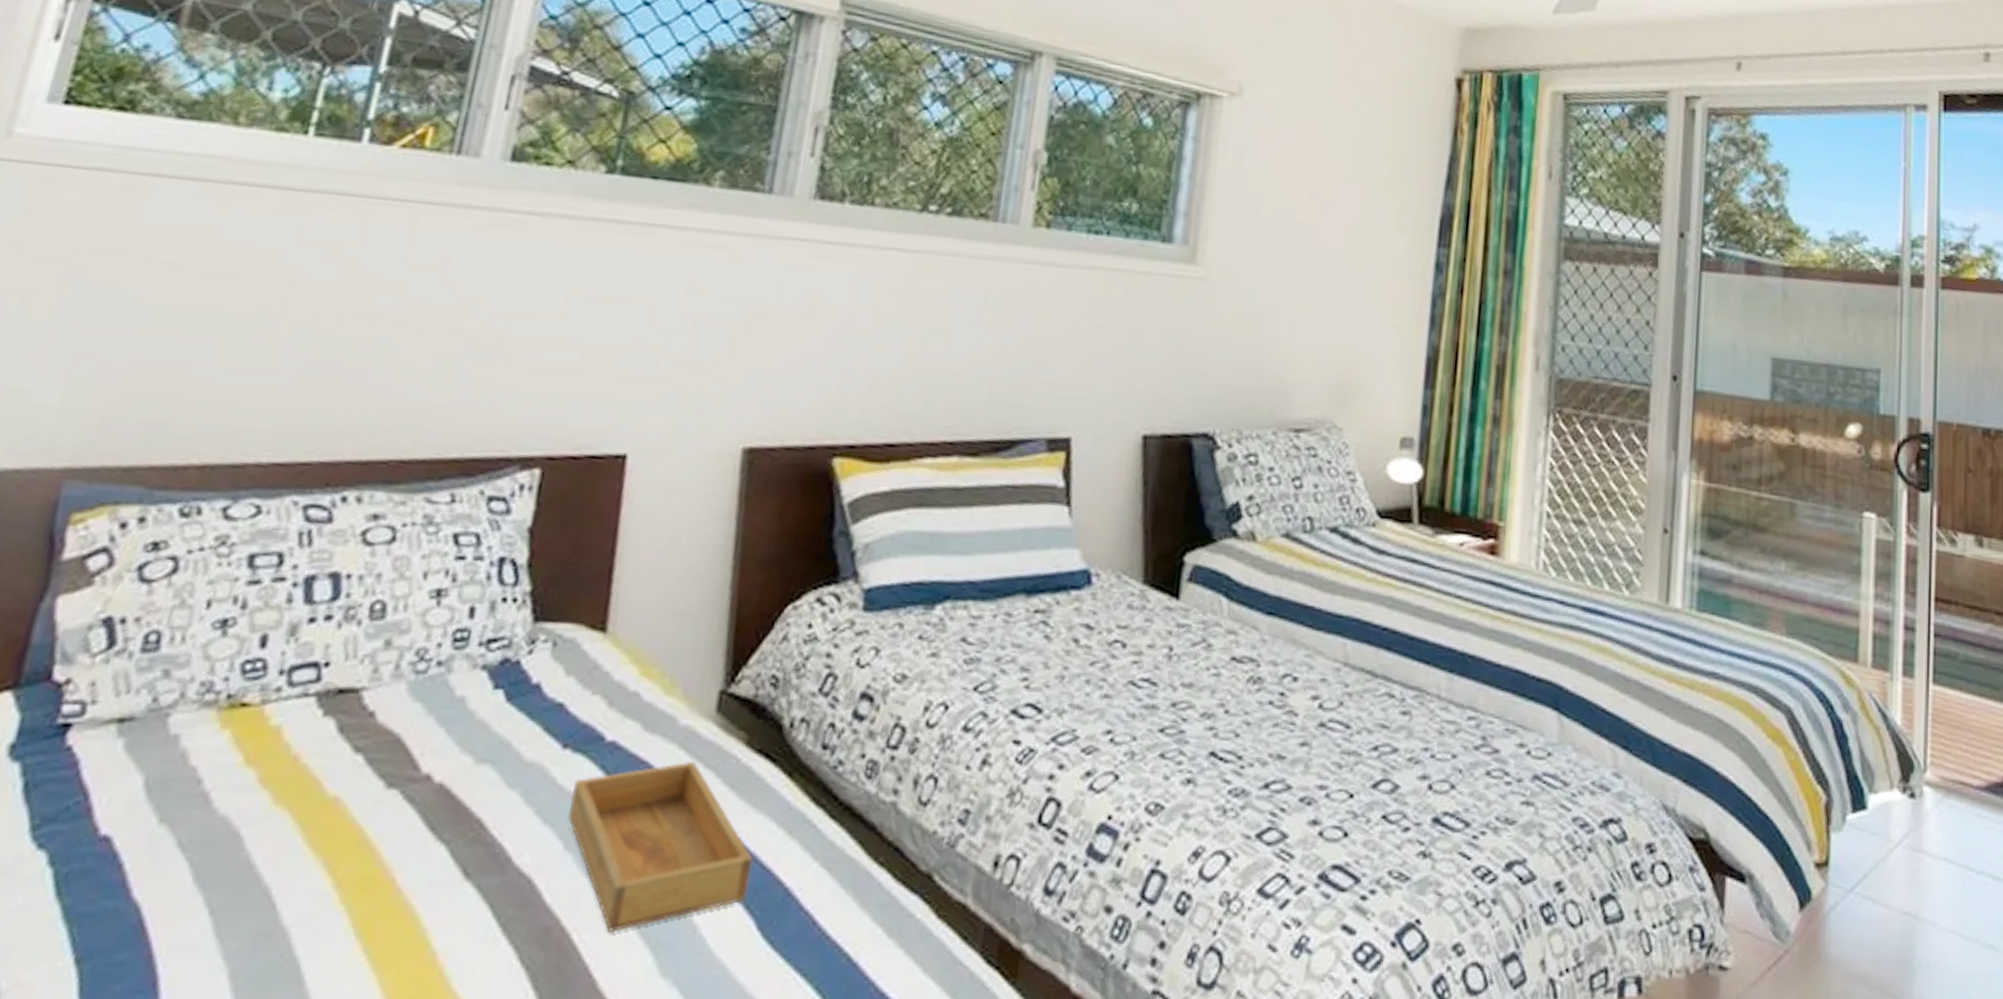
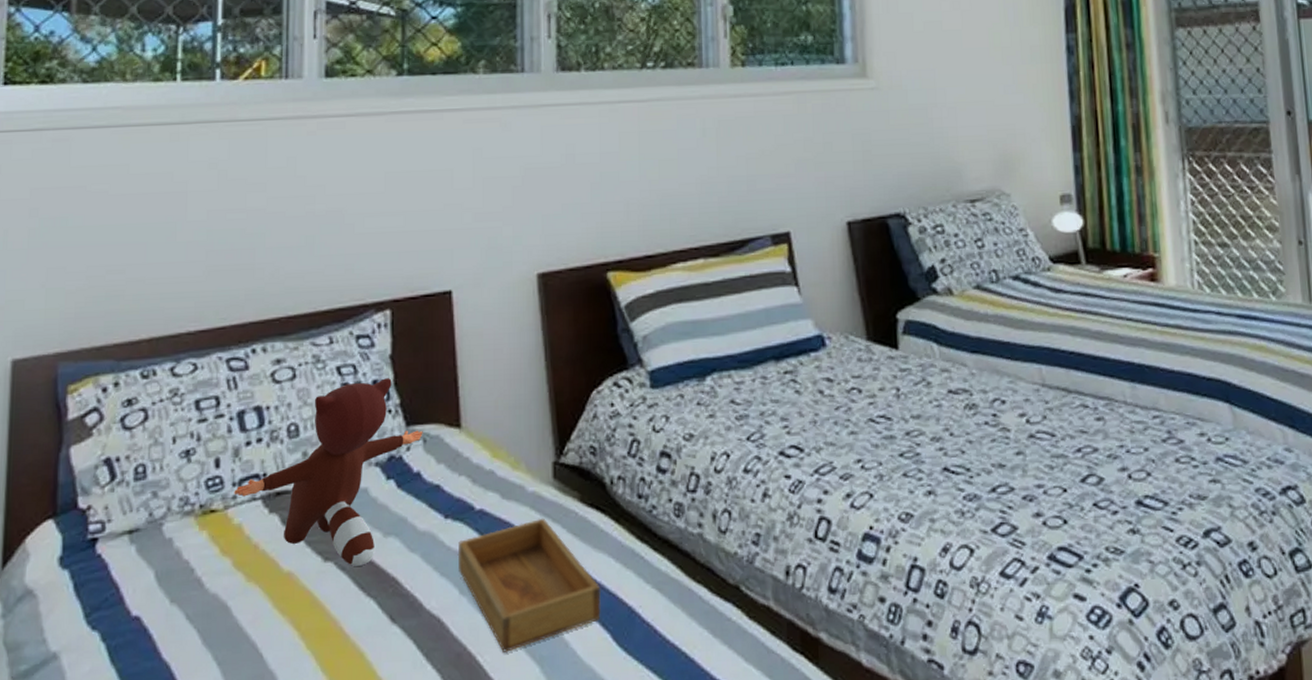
toy figure: none [278,556,555,799] -> present [234,378,423,566]

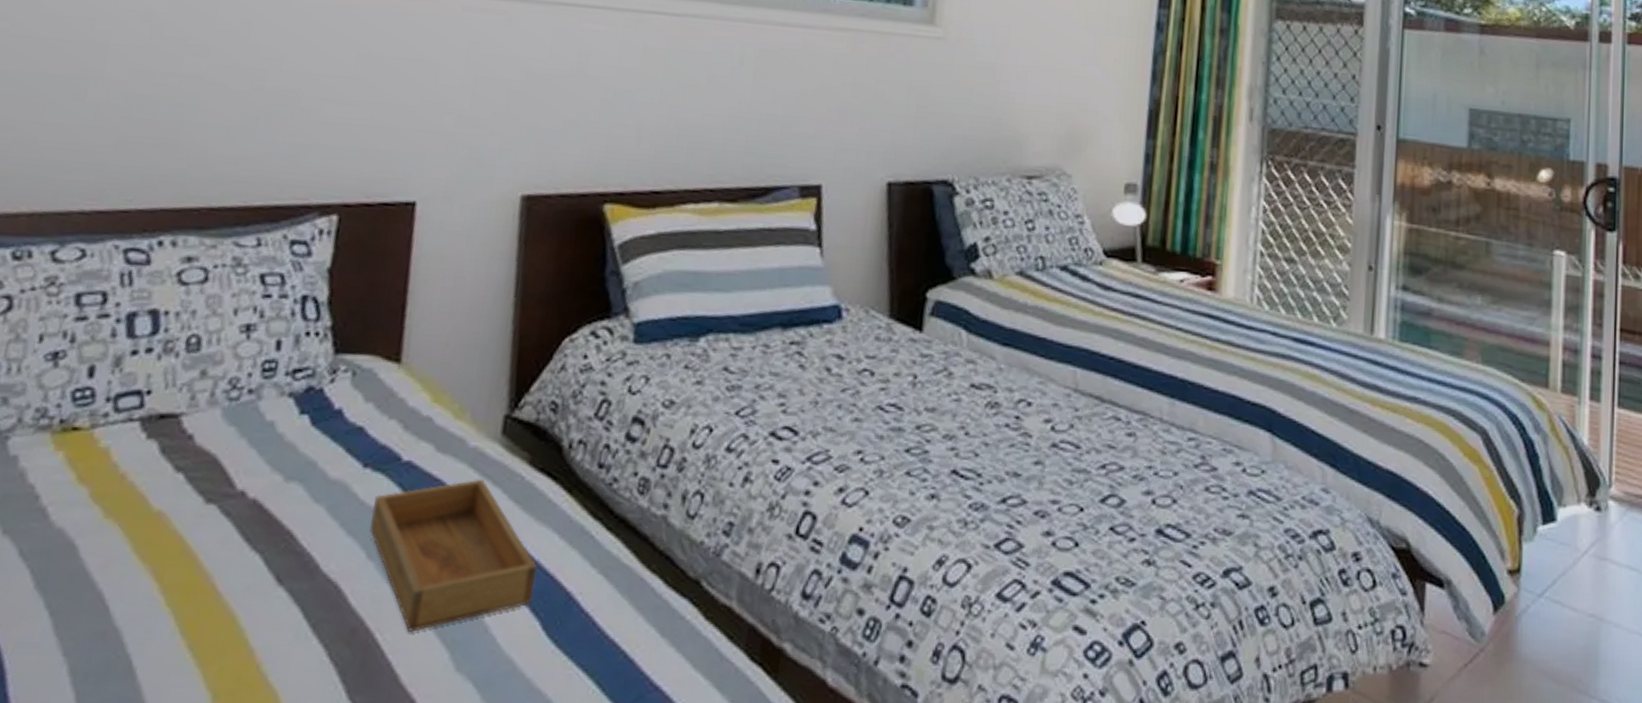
toy figure: present [234,378,423,566] -> none [106,294,354,513]

